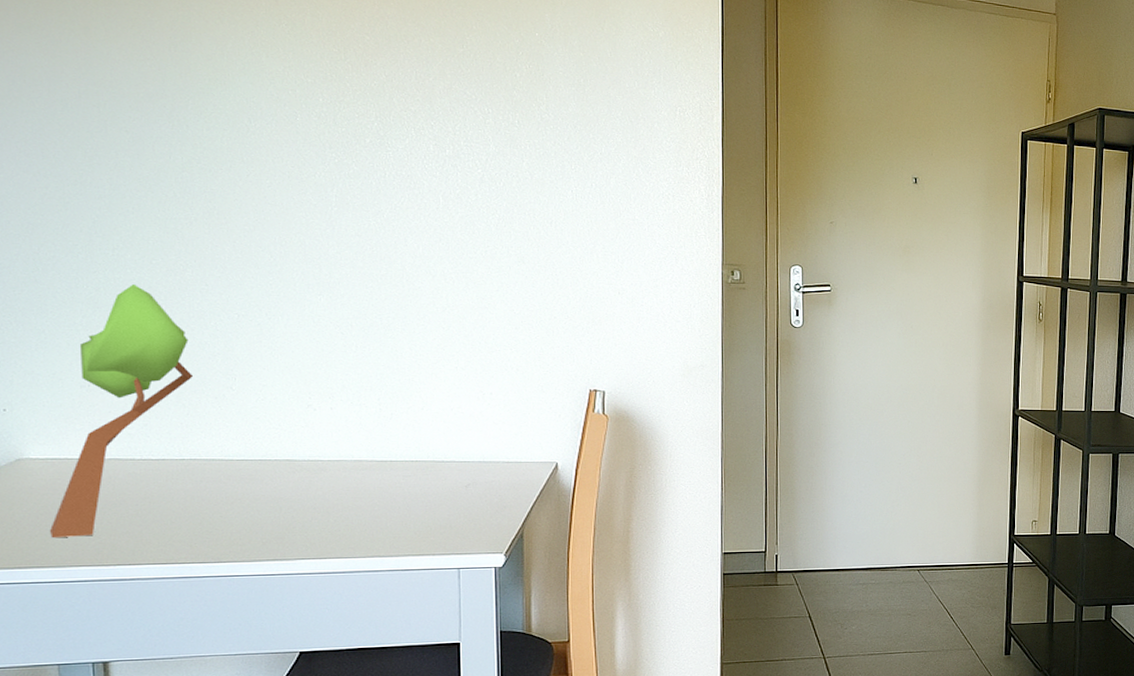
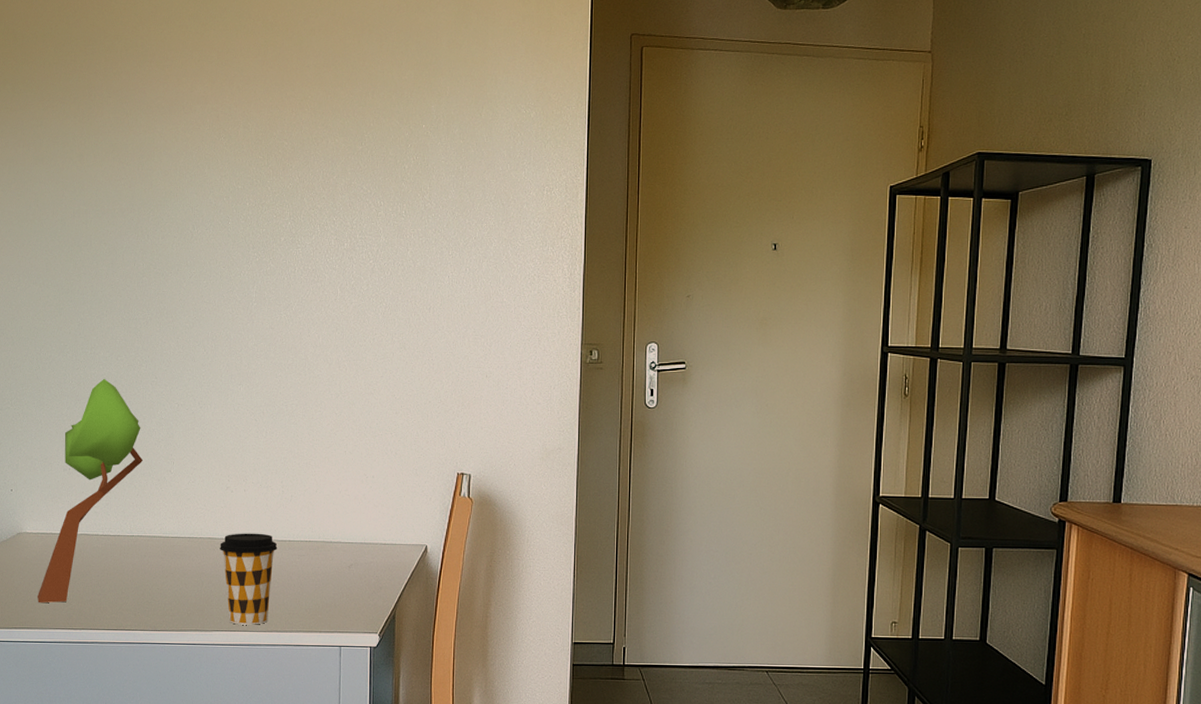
coffee cup: none [301,453,377,552] -> present [220,533,278,625]

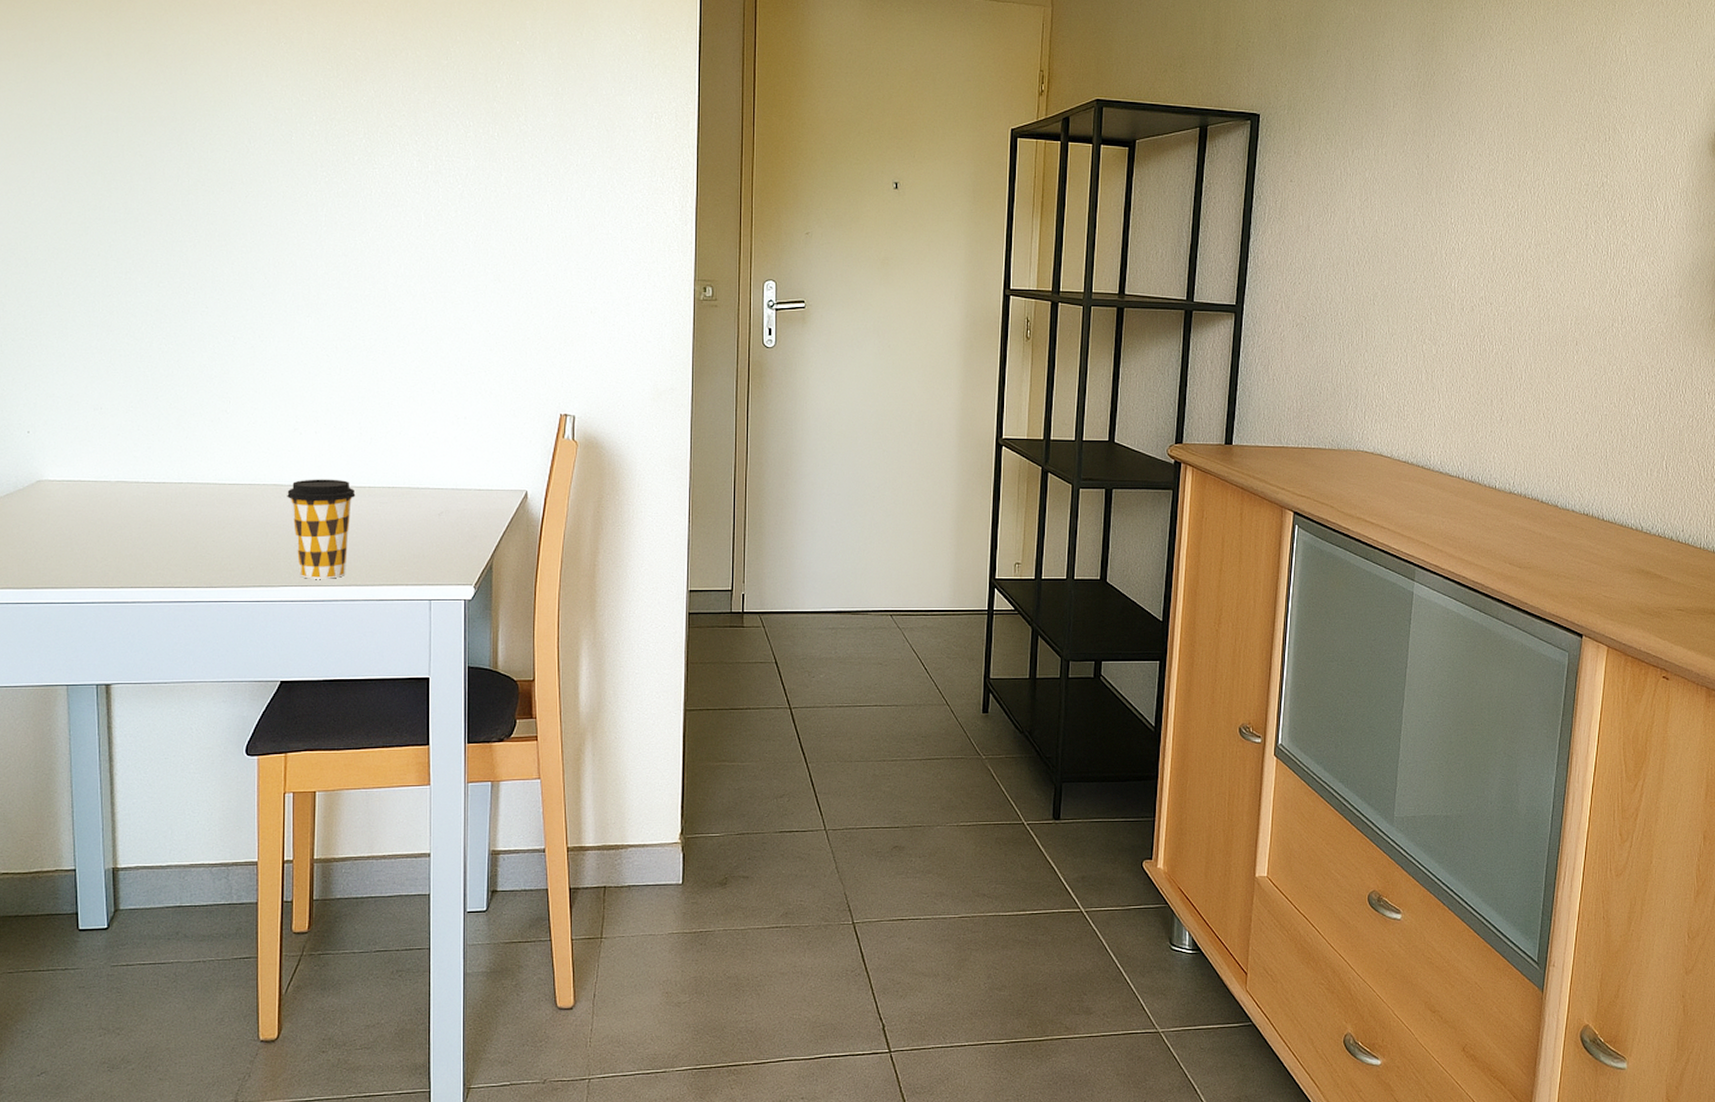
plant: present [37,378,144,603] -> none [63,306,193,558]

